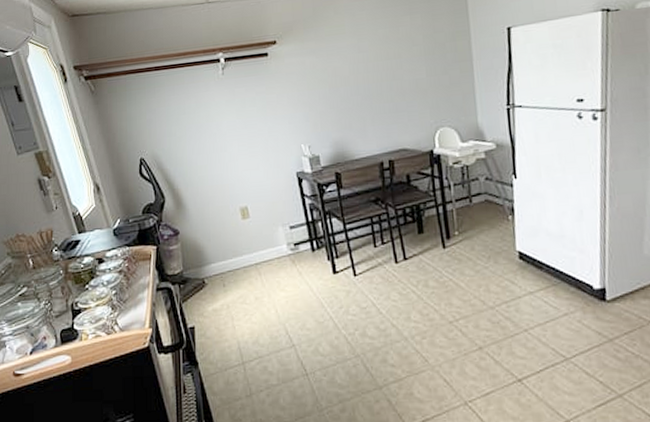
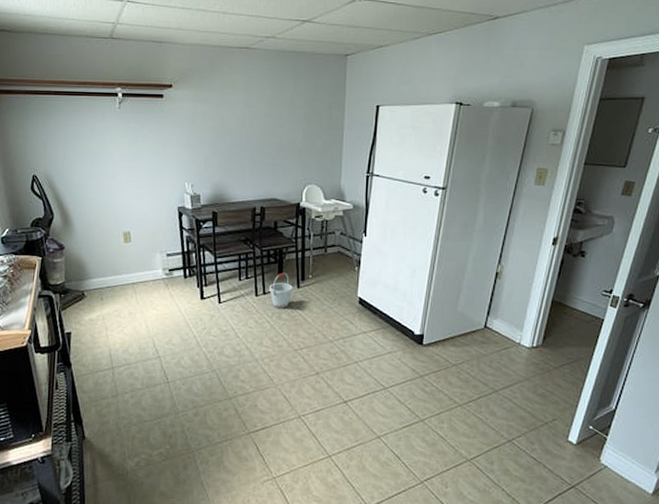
bucket: none [409,232,438,275] -> present [268,273,293,308]

